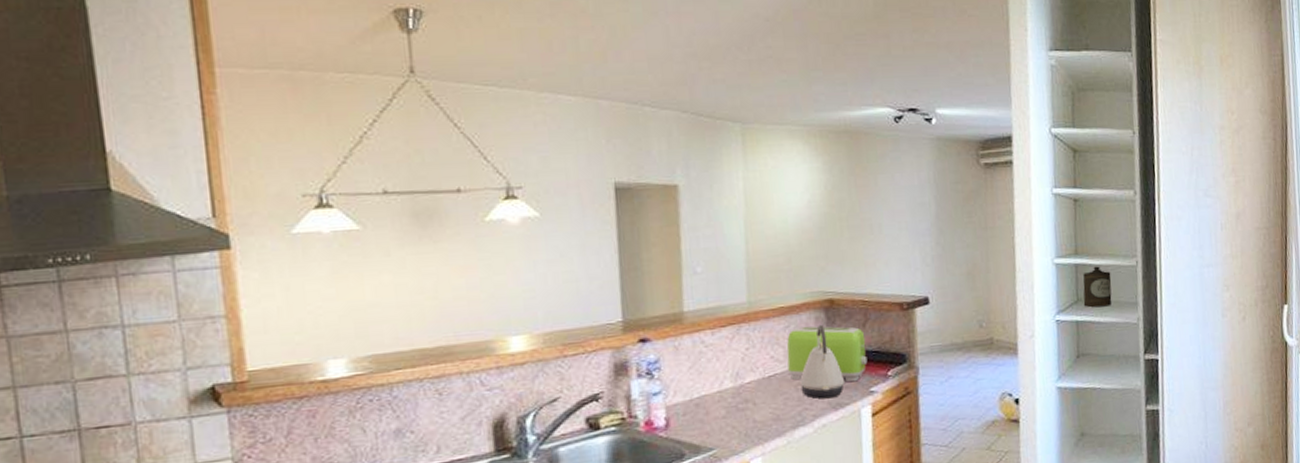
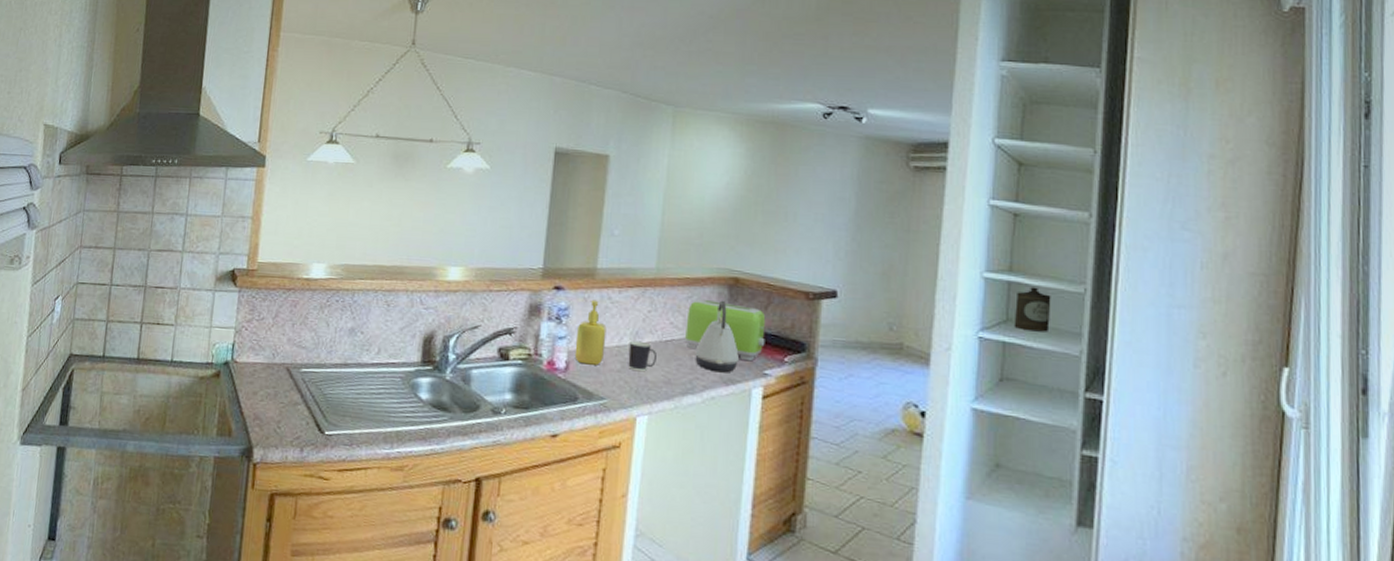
soap dispenser: none [672,346,707,418] -> present [574,299,607,365]
mug: none [730,381,762,415] -> present [628,340,656,372]

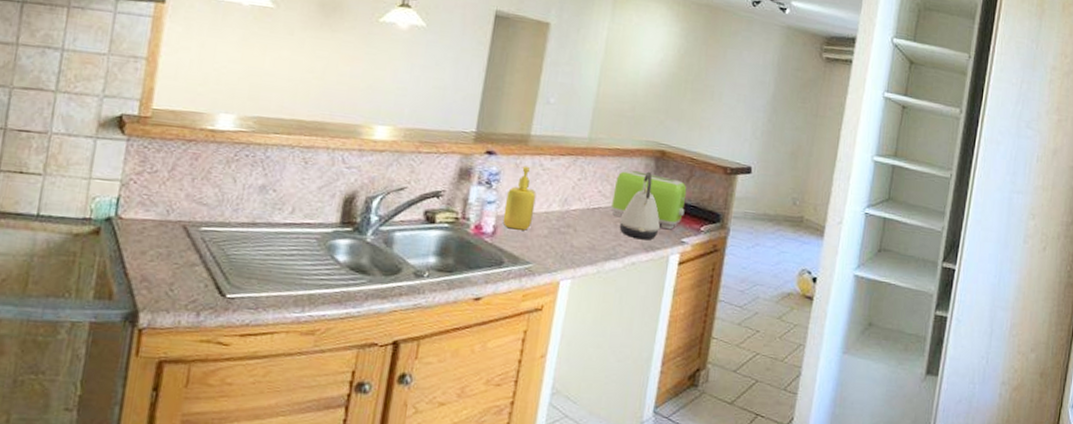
mug: present [628,340,656,372] -> none [555,207,583,238]
canister: present [1014,287,1051,332] -> none [893,171,925,211]

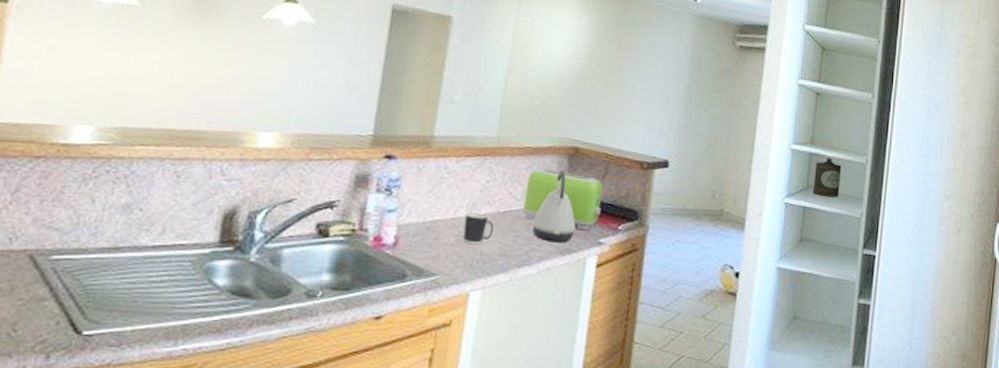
soap dispenser: present [502,166,537,231] -> none [405,169,442,240]
mug: none [555,207,583,238] -> present [462,212,493,245]
canister: none [893,171,925,211] -> present [812,158,842,198]

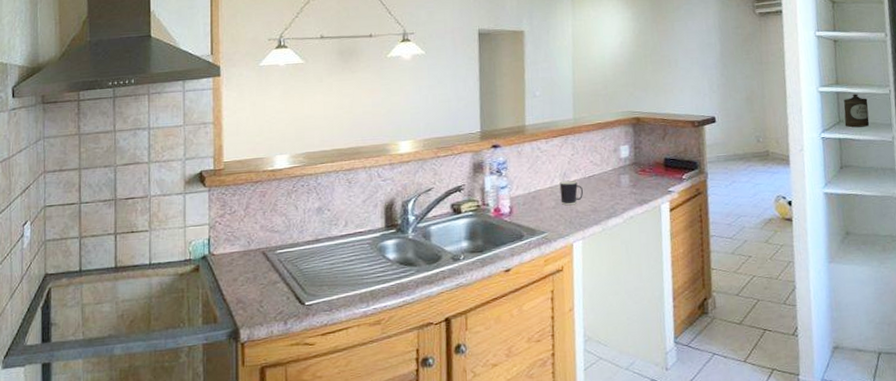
toaster: present [523,168,603,231] -> none [603,138,666,183]
kettle: present [531,170,577,243] -> none [612,137,649,196]

